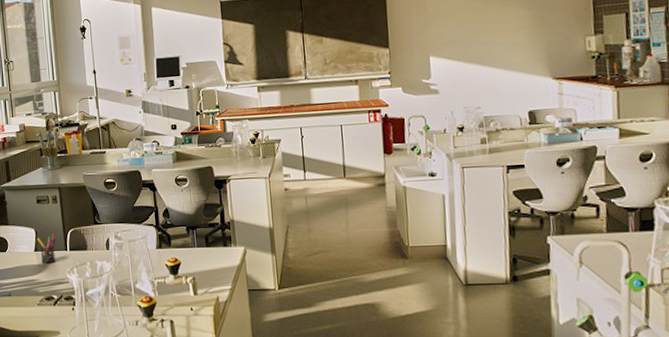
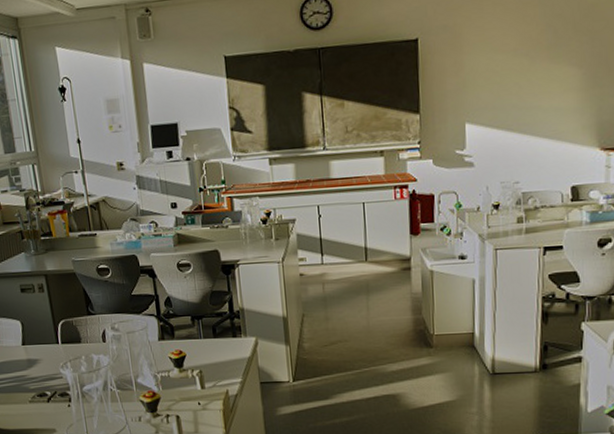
pen holder: present [37,234,56,264] -> none [24,326,46,359]

